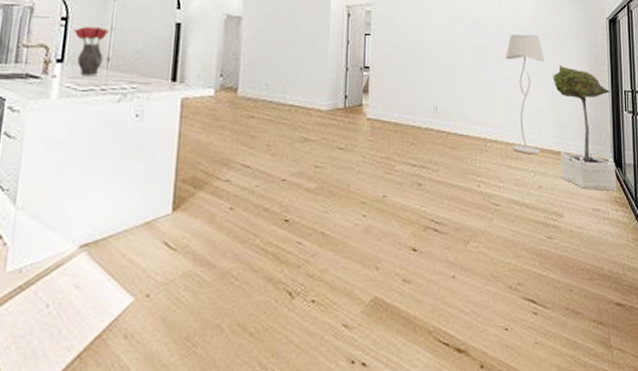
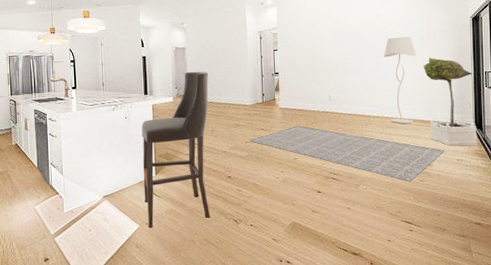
bouquet: present [73,26,109,77] -> none [79,64,101,96]
bar stool: none [148,52,271,304] -> present [141,71,211,228]
area rug: none [321,146,578,239] -> present [250,125,445,182]

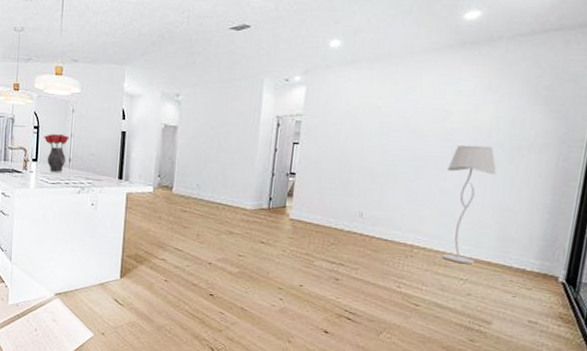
bouquet: none [79,64,101,96] -> present [43,133,69,173]
bar stool: present [141,71,211,228] -> none [103,157,202,341]
area rug: present [250,125,445,182] -> none [244,244,513,340]
potted tree: present [423,57,478,147] -> none [495,178,577,308]

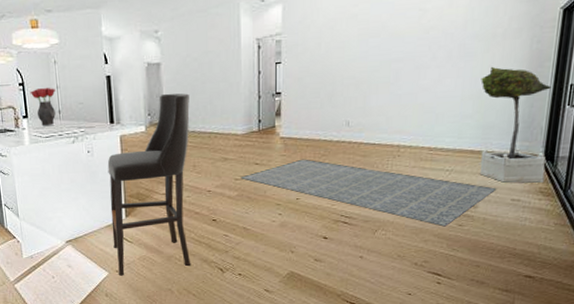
bar stool: none [103,157,202,341] -> present [107,93,191,276]
area rug: none [244,244,513,340] -> present [240,159,497,227]
floor lamp: present [441,144,497,265] -> none [427,38,473,156]
potted tree: none [495,178,577,308] -> present [479,66,551,183]

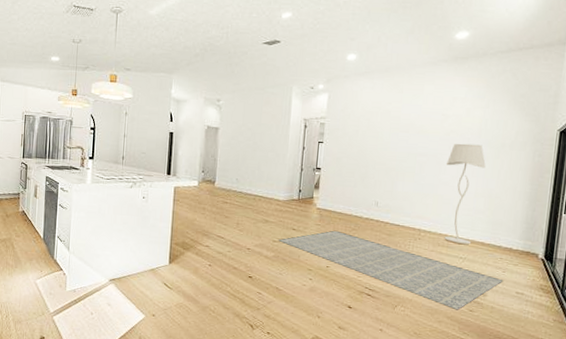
bouquet: present [29,87,56,127] -> none [99,134,123,170]
bar stool: present [107,93,191,276] -> none [153,155,241,321]
floor lamp: none [427,38,473,156] -> present [444,143,486,245]
potted tree: present [479,66,551,183] -> none [488,171,550,280]

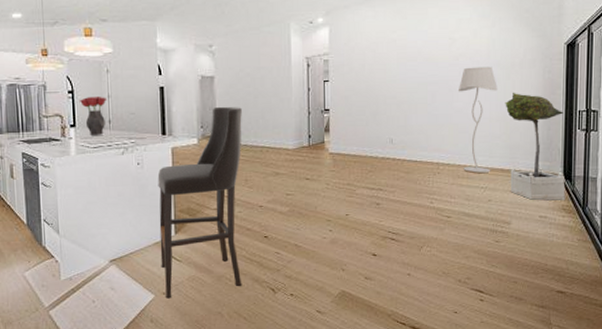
bouquet: none [99,134,123,170] -> present [79,96,107,137]
bar stool: none [153,155,241,321] -> present [157,106,242,299]
area rug: present [278,230,504,310] -> none [292,174,526,243]
potted tree: none [488,171,550,280] -> present [505,92,565,201]

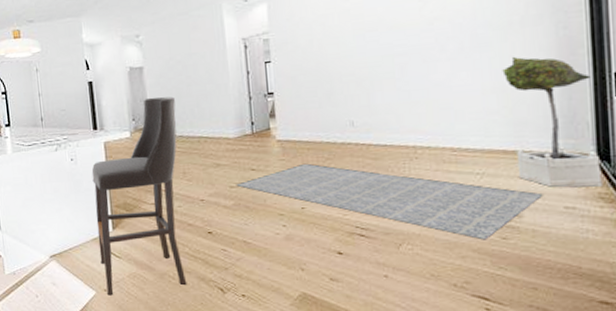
bouquet: present [79,96,107,137] -> none [12,95,38,135]
area rug: none [292,174,526,243] -> present [236,163,543,240]
floor lamp: present [459,66,497,174] -> none [436,28,490,158]

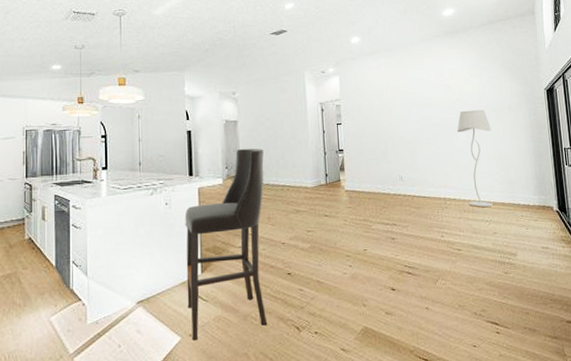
area rug: present [236,163,543,240] -> none [312,211,529,275]
floor lamp: none [436,28,490,158] -> present [457,109,494,208]
potted tree: present [502,56,603,188] -> none [499,132,563,232]

